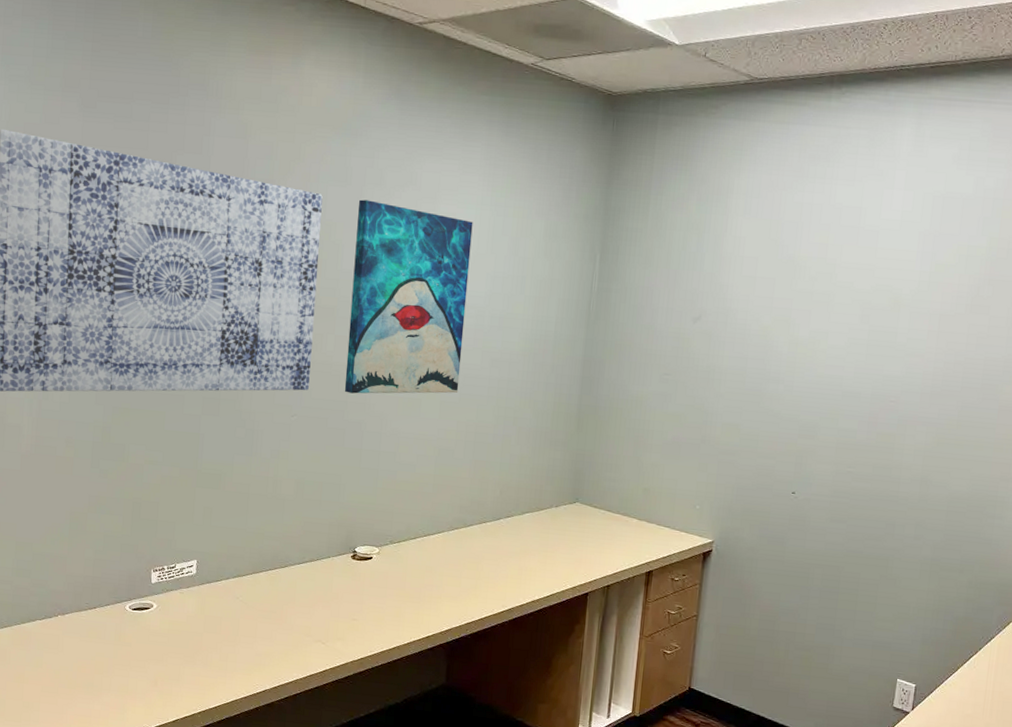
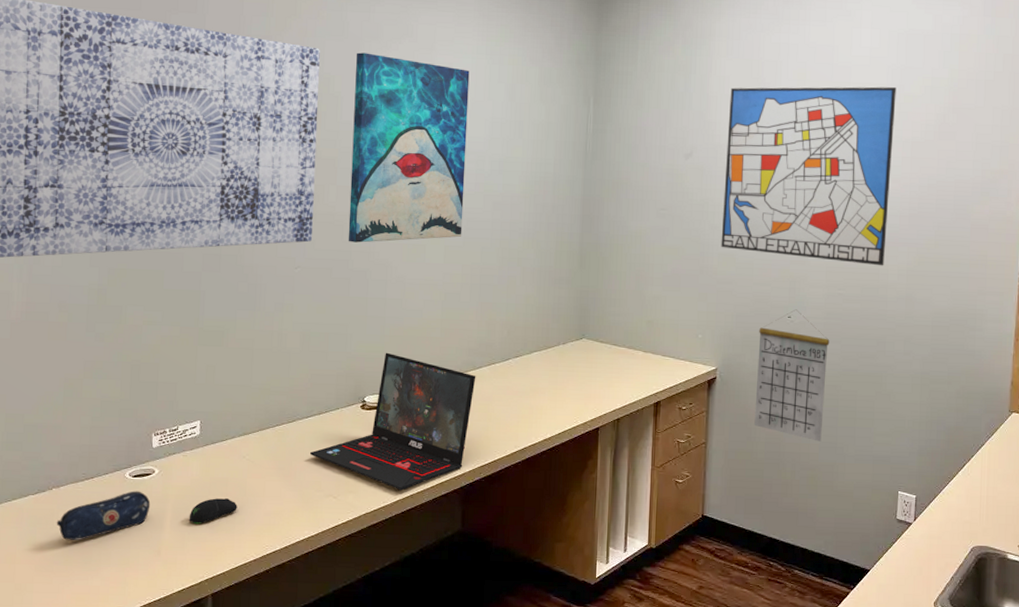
pencil case: none [61,623,149,667] -> present [56,491,151,541]
computer mouse: none [184,635,230,659] -> present [188,498,237,524]
laptop: none [301,505,467,642] -> present [310,352,476,491]
wall art: none [725,249,928,445] -> present [721,86,896,266]
calendar: none [749,485,835,623] -> present [754,309,830,442]

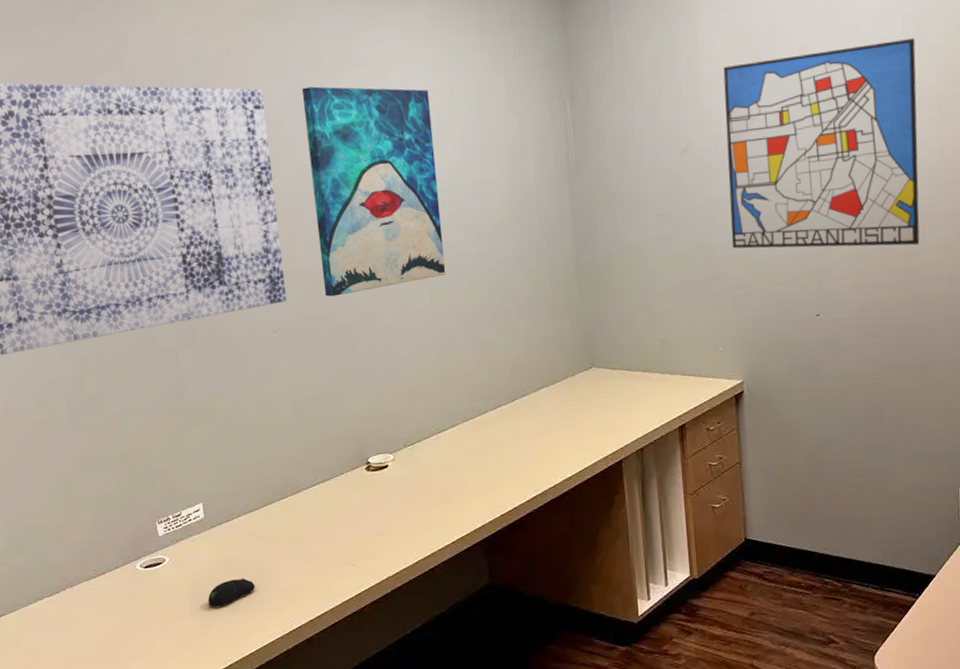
pencil case: present [56,491,151,541] -> none [76,581,167,639]
laptop: present [310,352,476,491] -> none [321,408,483,550]
calendar: present [754,309,830,442] -> none [785,306,868,446]

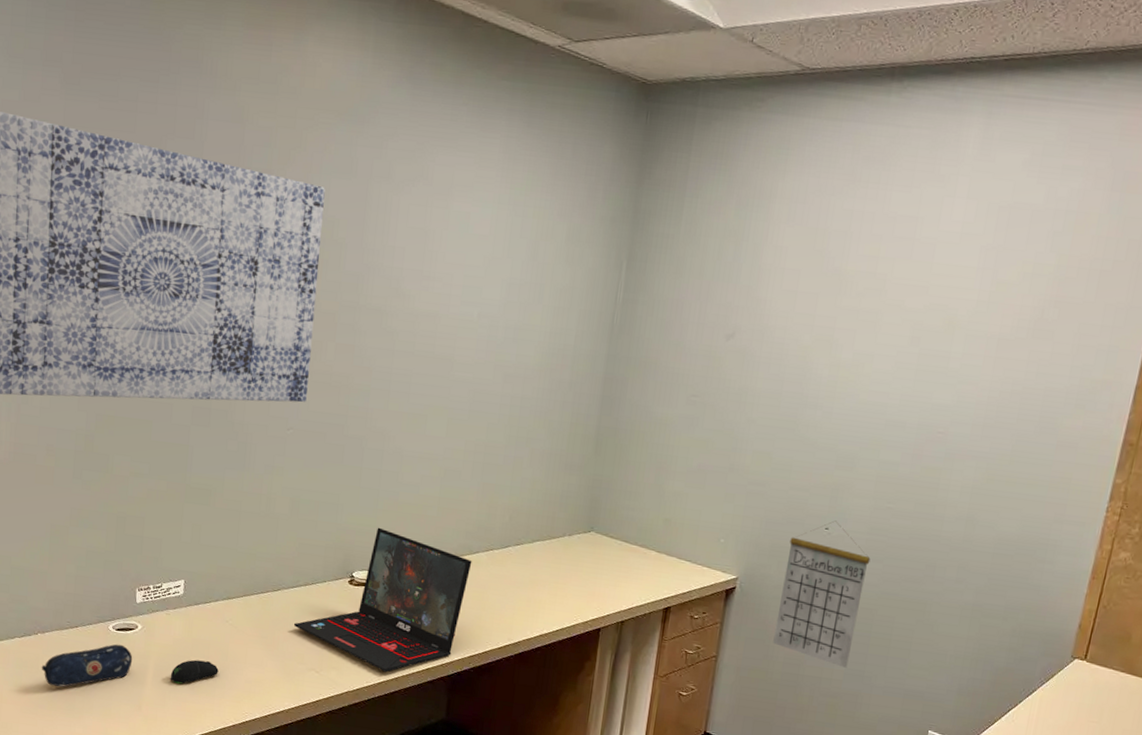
pencil case: none [76,581,167,639] -> present [41,644,133,687]
wall art: present [301,86,446,297] -> none [344,194,489,410]
laptop: none [321,408,483,550] -> present [294,527,472,673]
wall art: present [723,38,920,249] -> none [756,260,989,481]
calendar: none [785,306,868,446] -> present [773,520,871,668]

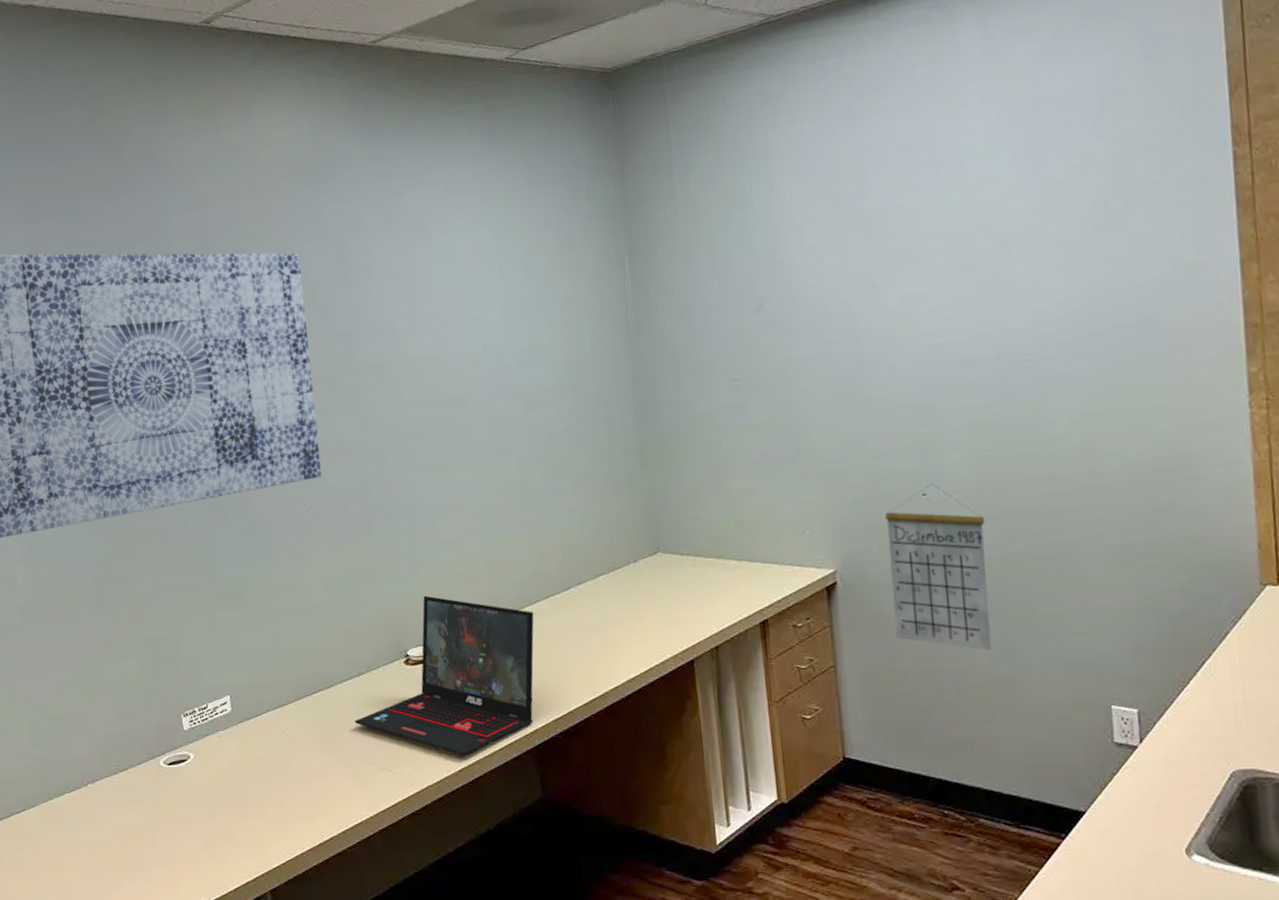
pencil case: present [41,644,133,687] -> none [96,780,191,841]
computer mouse: present [170,660,219,684] -> none [233,781,284,813]

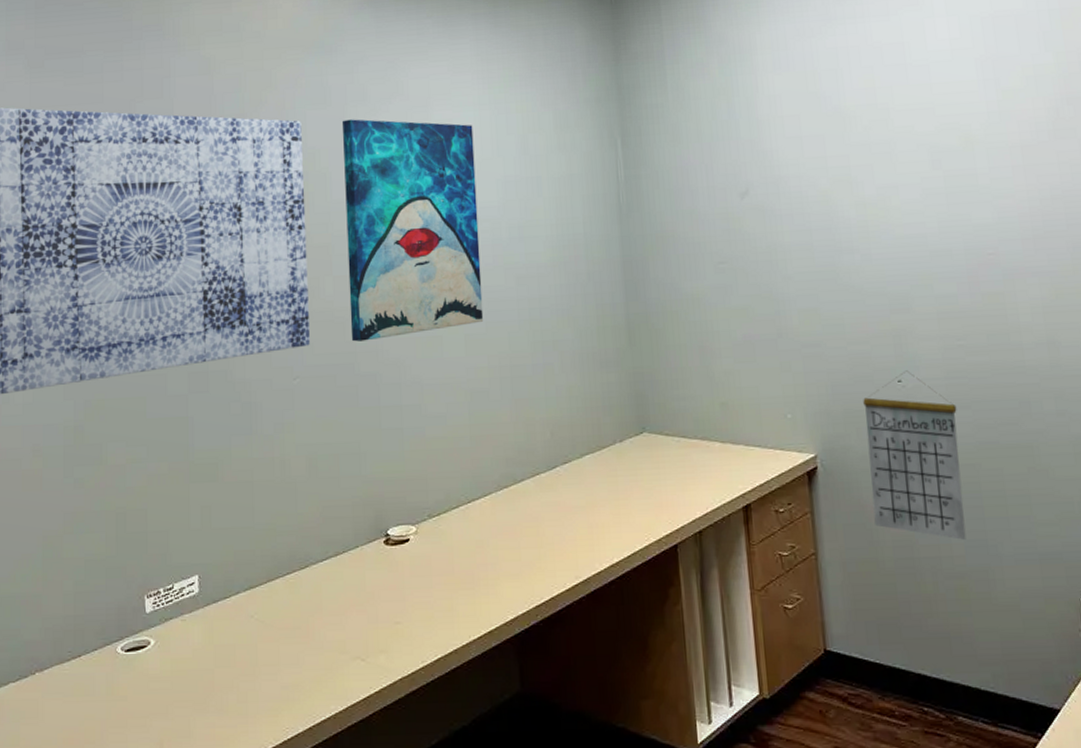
wall art: none [340,248,493,472] -> present [341,119,484,342]
laptop: present [355,595,534,757] -> none [329,471,519,645]

